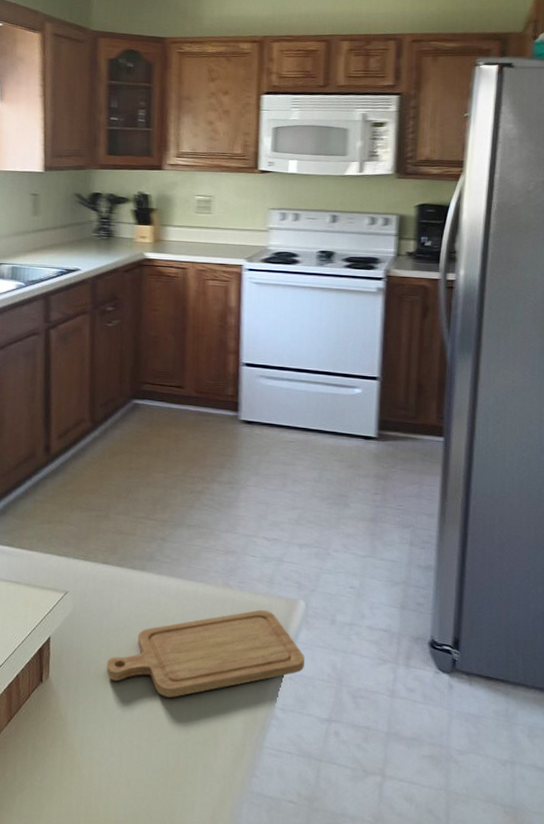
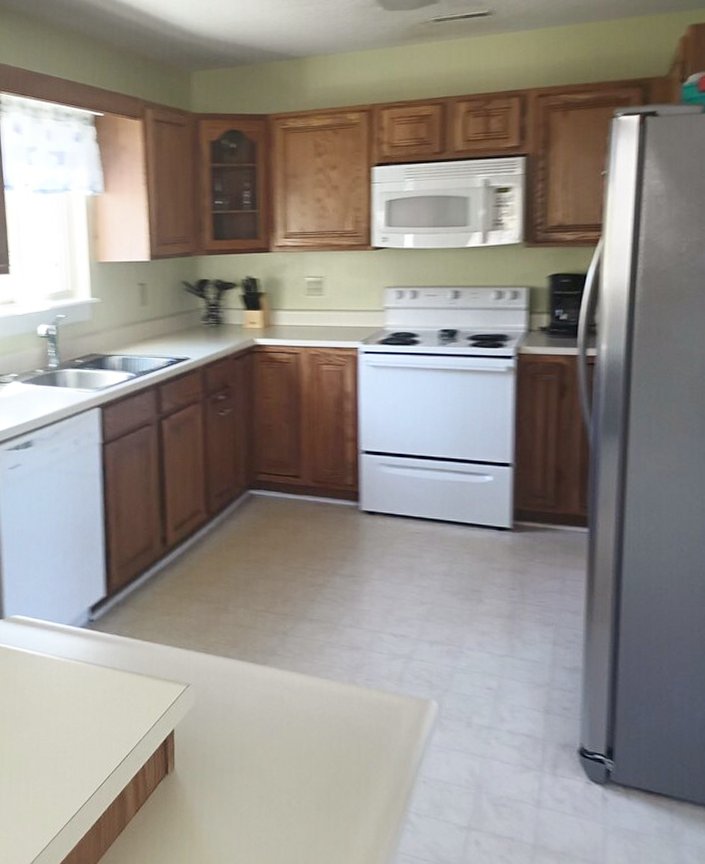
chopping board: present [106,609,305,697] -> none [231,708,439,796]

